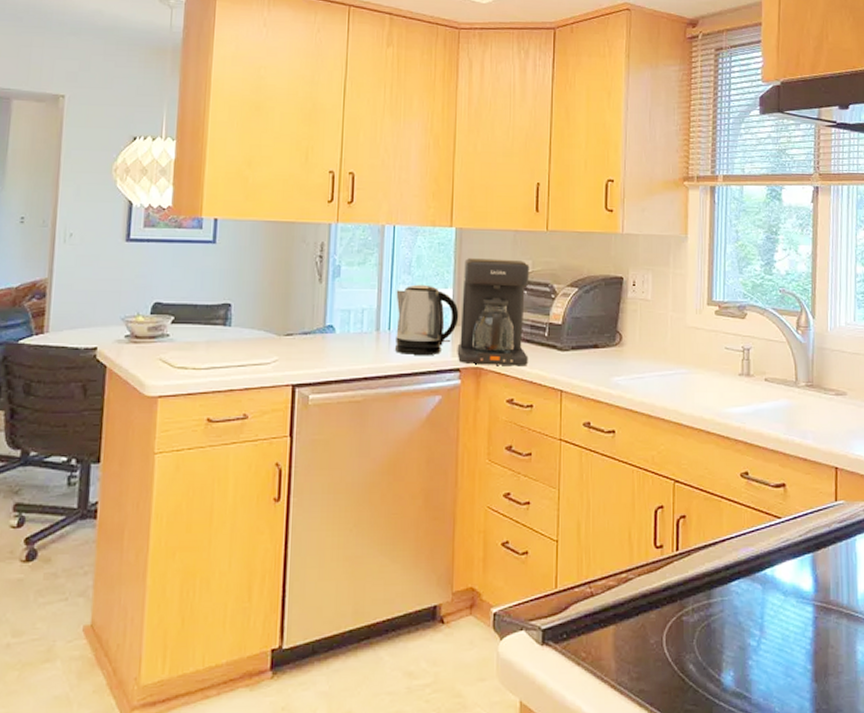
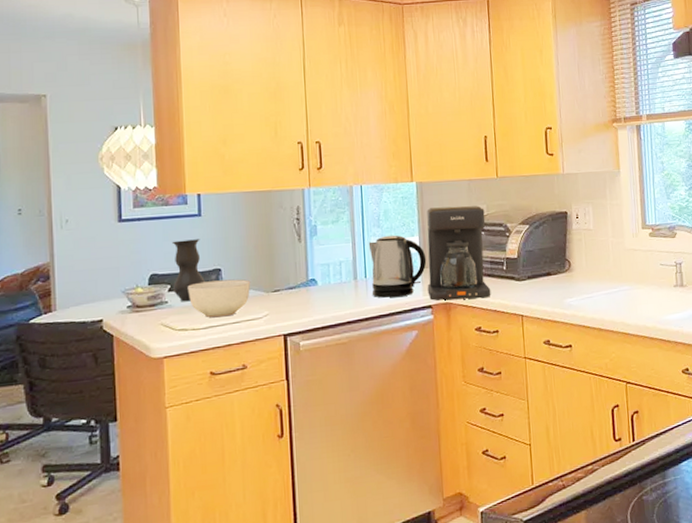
vase: none [177,268,212,335] -> present [171,239,205,301]
bowl: none [192,316,262,358] -> present [187,279,251,318]

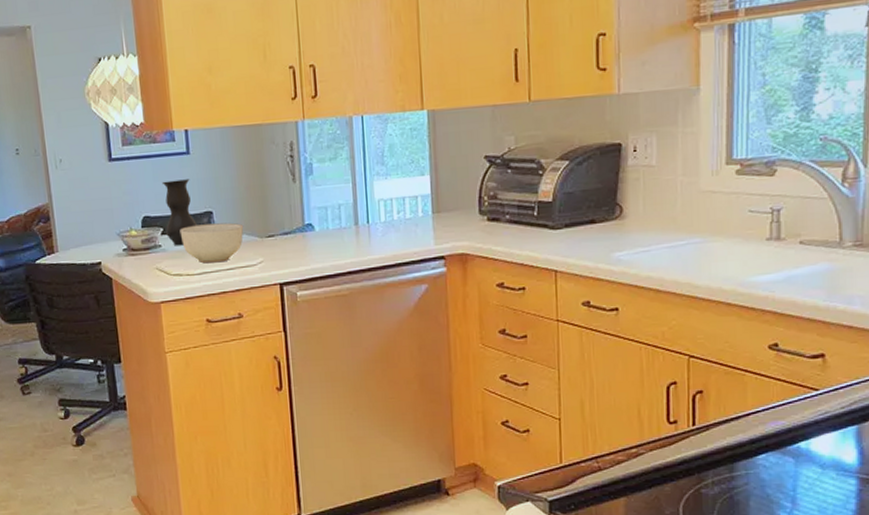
kettle: present [368,235,427,298] -> none [371,173,439,246]
coffee maker: present [427,206,491,302] -> none [439,137,518,252]

